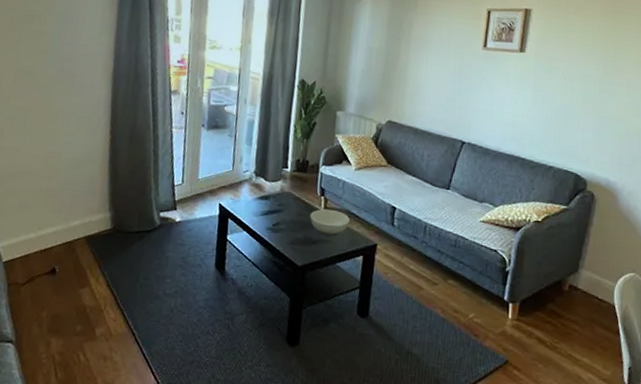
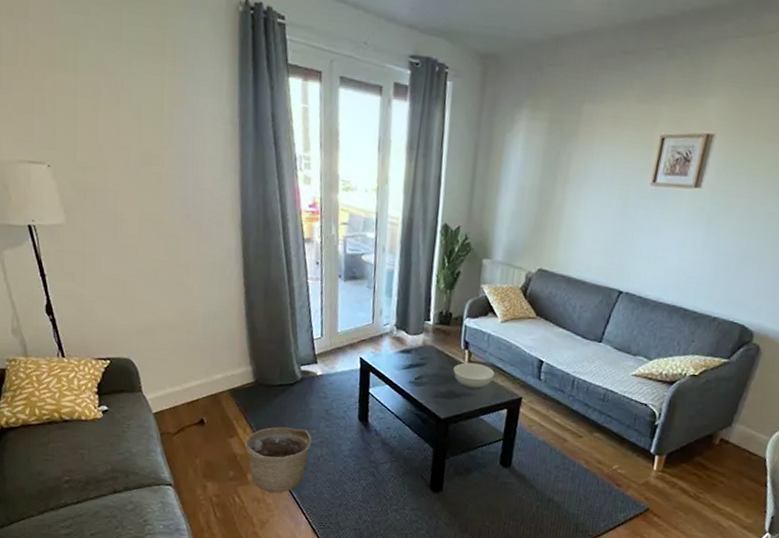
basket: none [96,275,167,350] -> present [245,426,312,493]

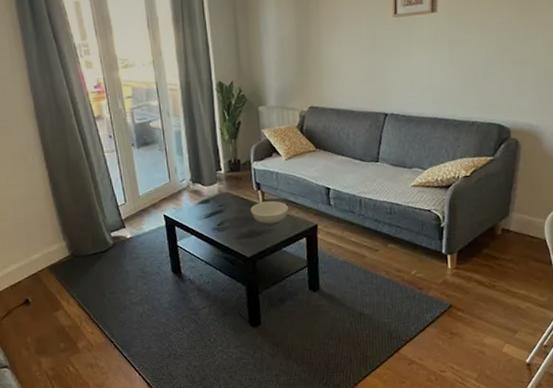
basket: present [245,426,312,493] -> none [71,291,133,357]

